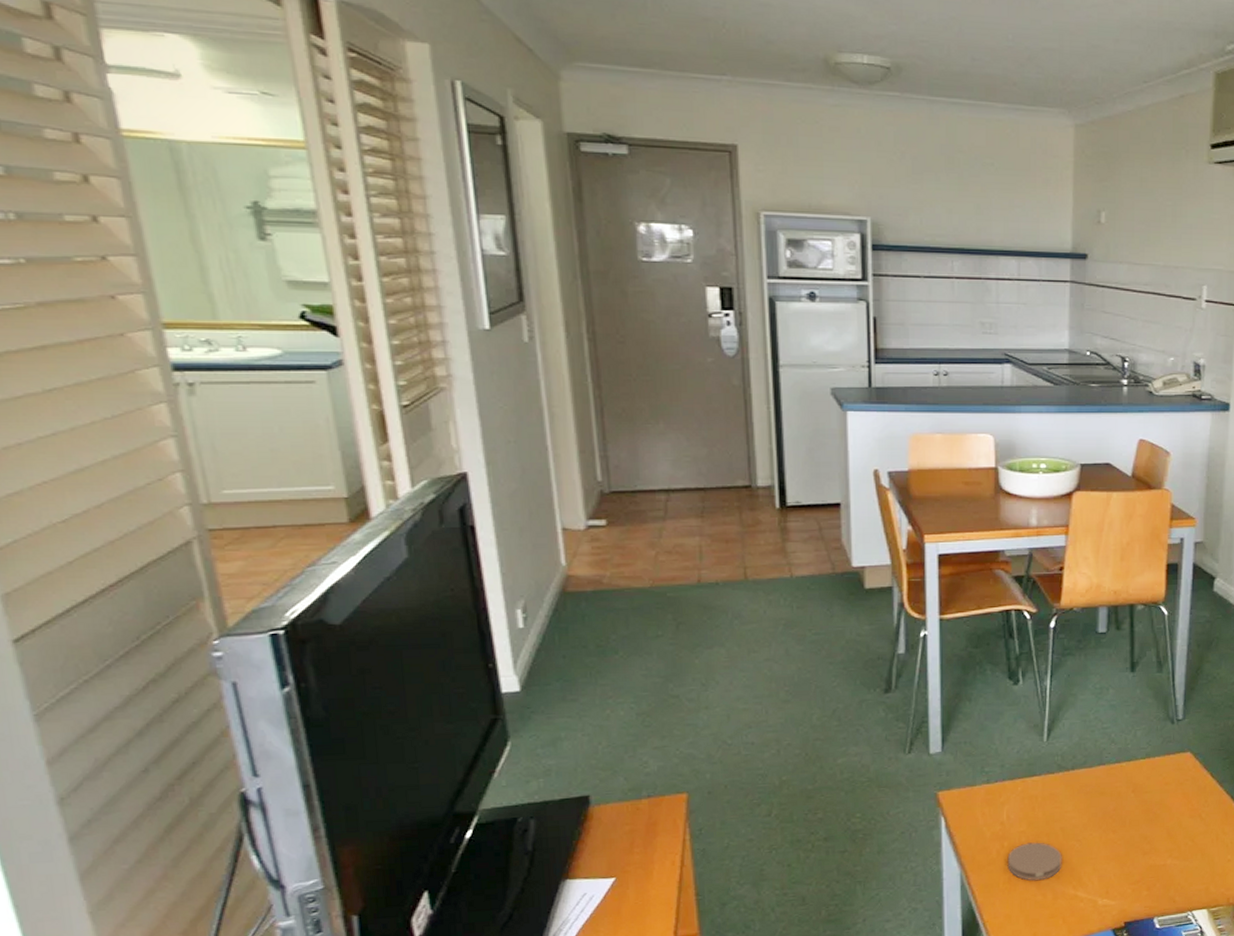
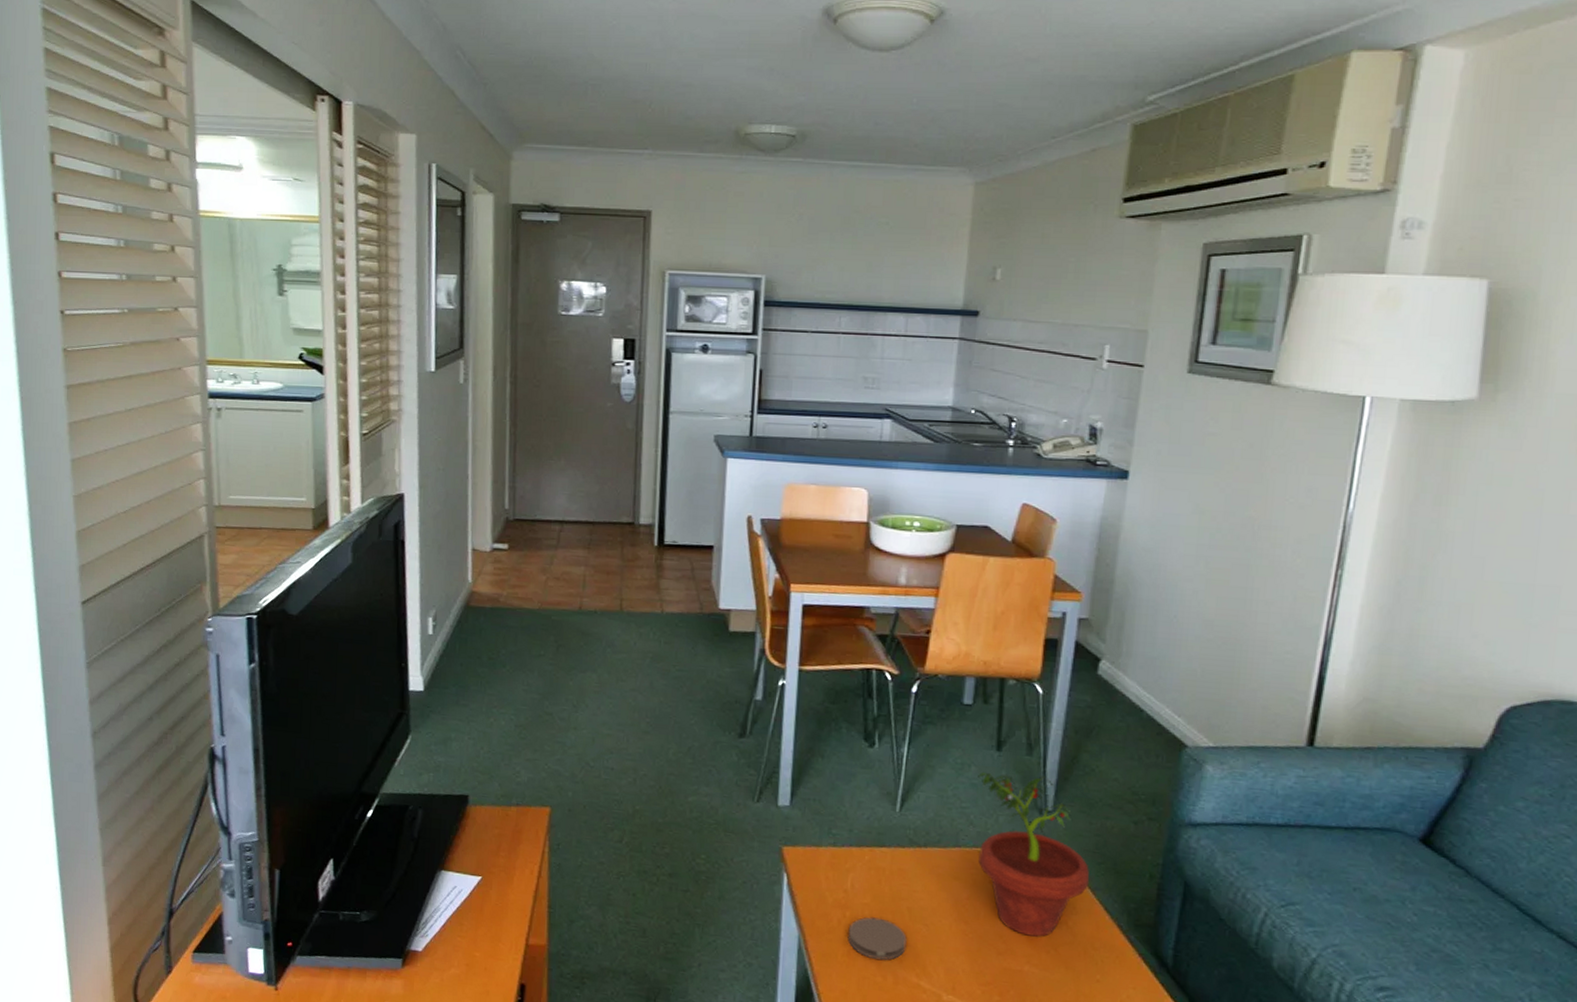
potted plant: none [1116,689,1218,833] -> present [978,771,1090,937]

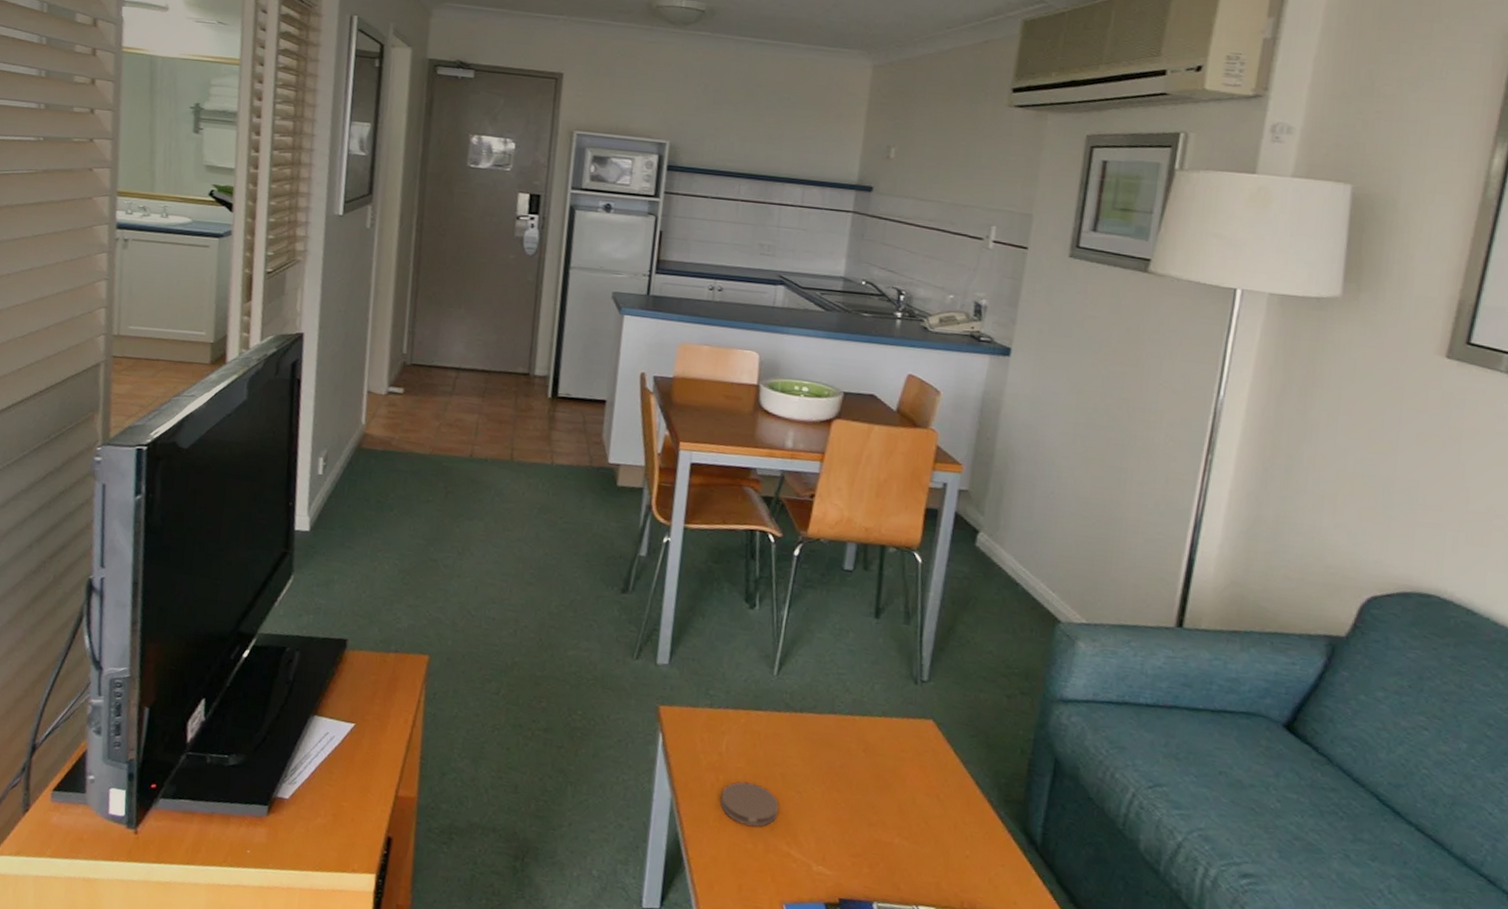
potted plant: present [978,771,1090,937] -> none [853,638,963,809]

